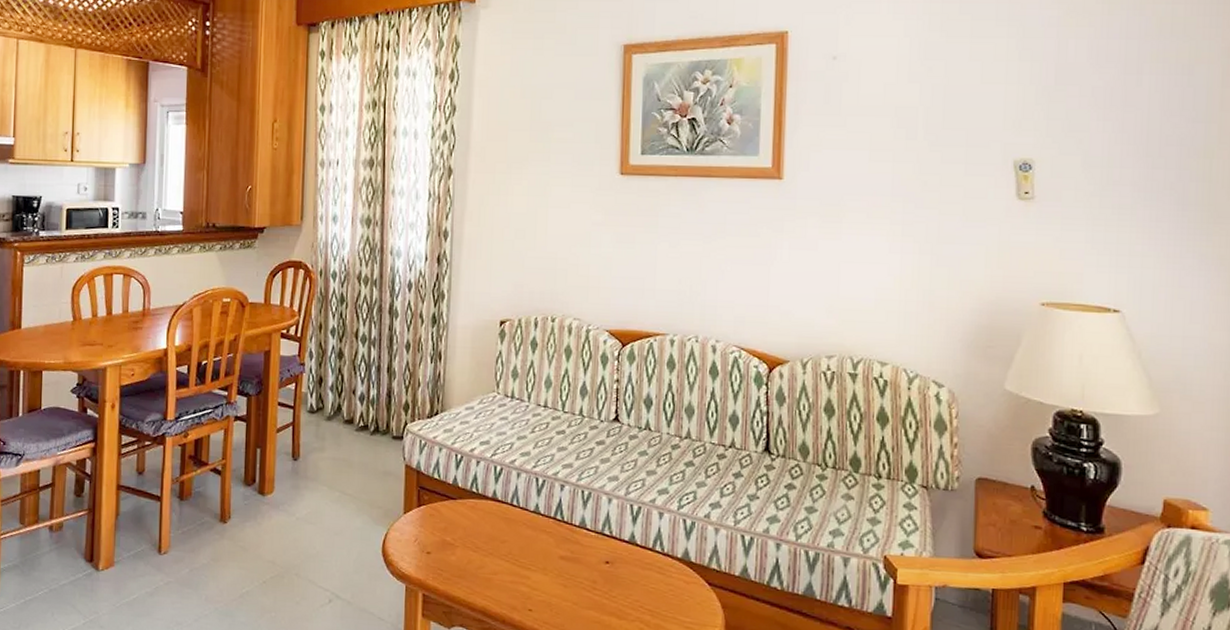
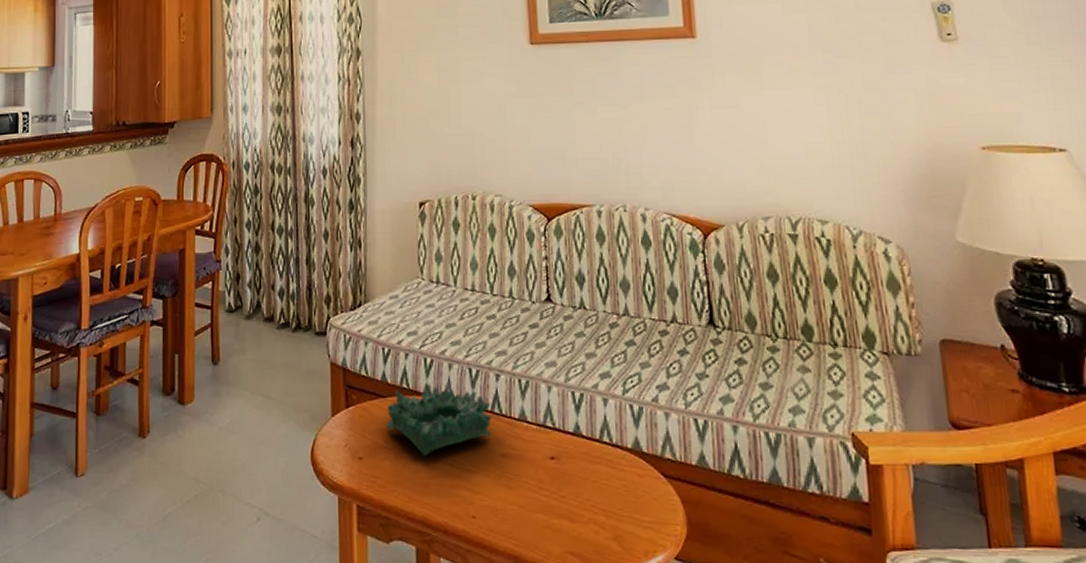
decorative bowl: none [454,489,555,555] -> present [386,384,493,457]

